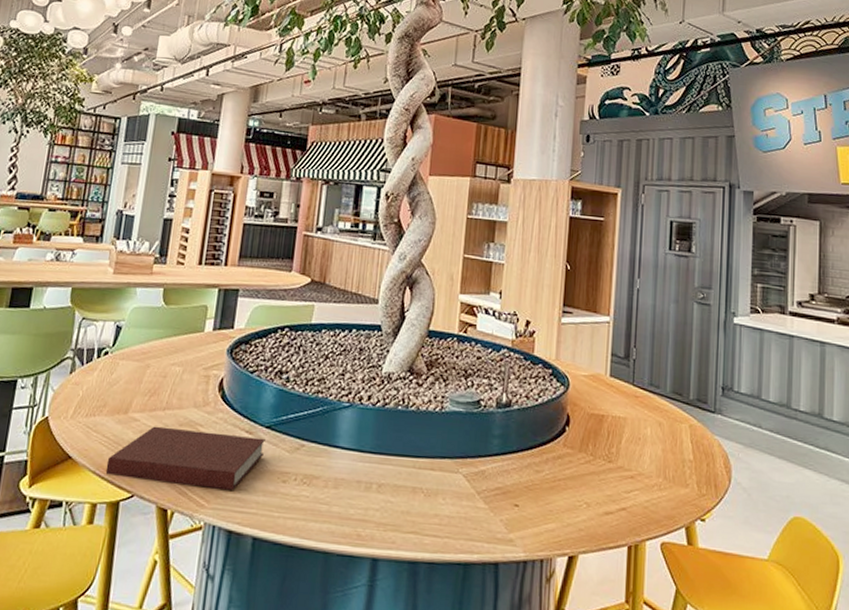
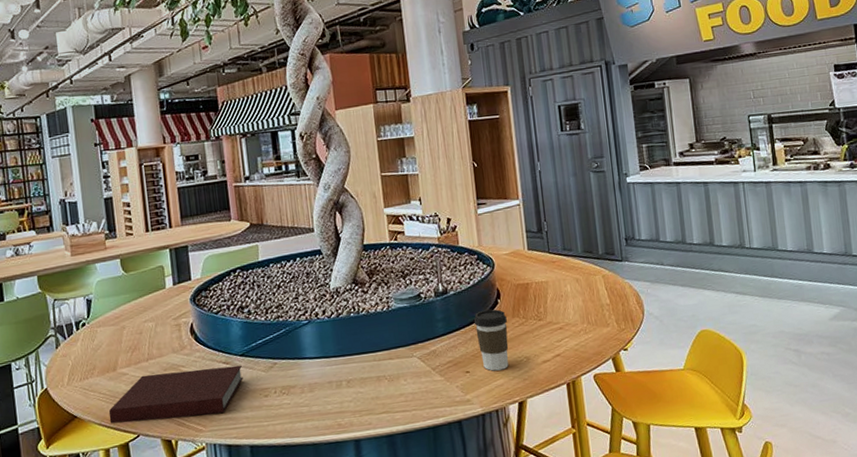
coffee cup: none [534,435,572,512] -> present [473,309,509,371]

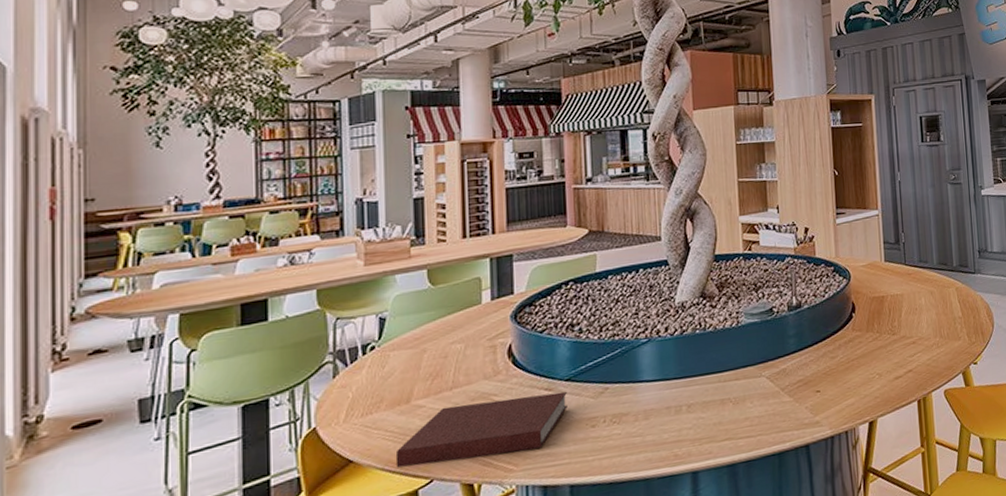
coffee cup: present [473,309,509,371] -> none [827,323,861,390]

